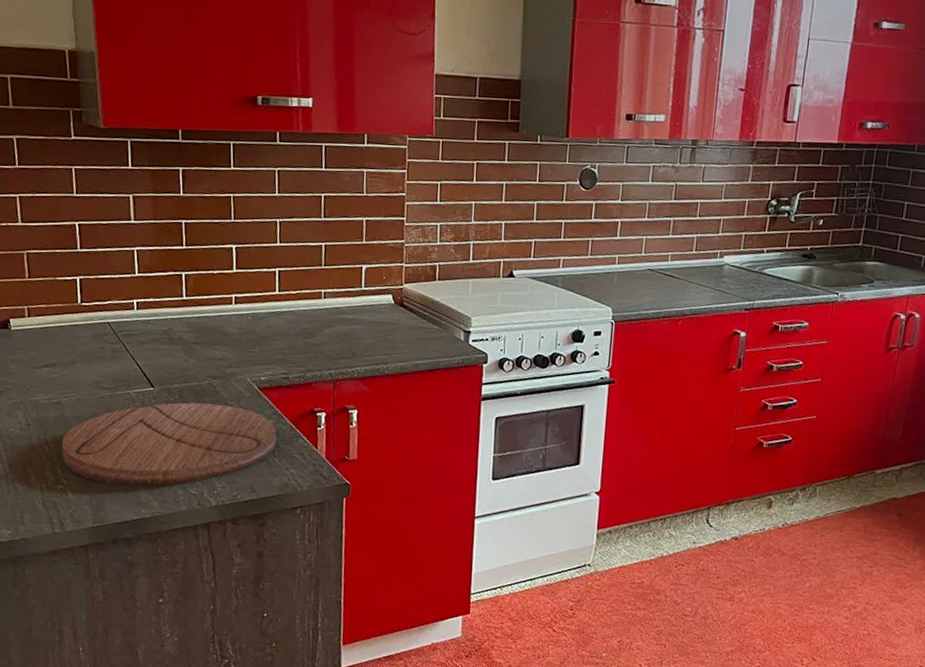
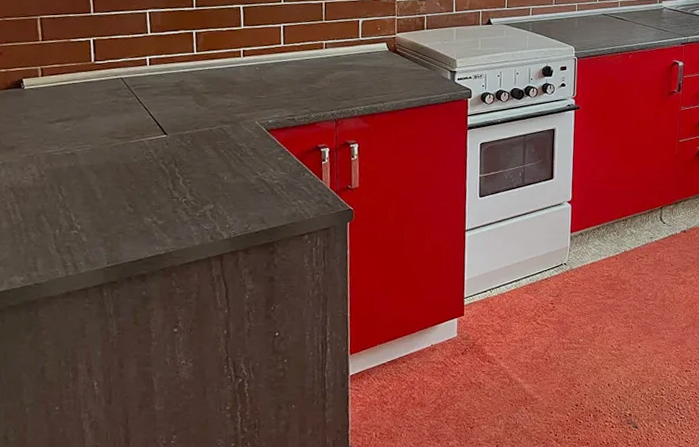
cutting board: present [61,402,277,487] -> none [75,146,285,227]

